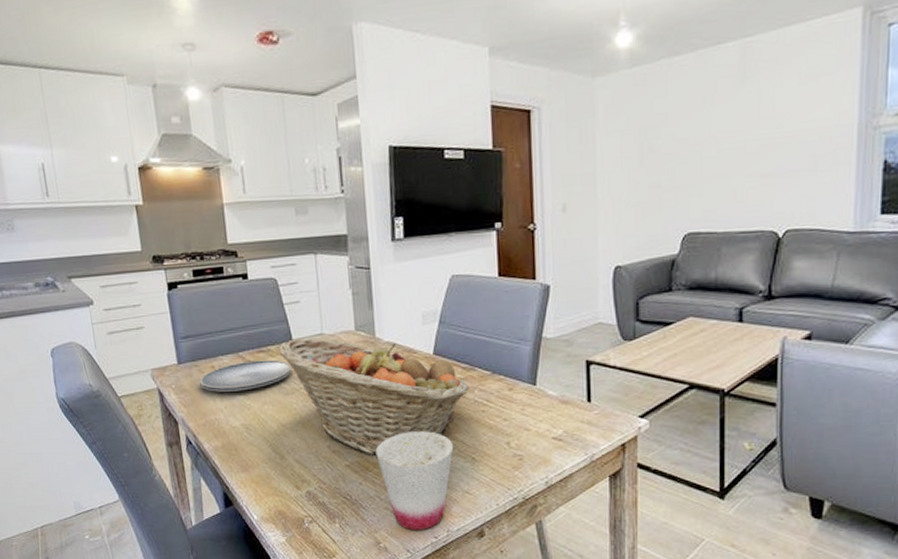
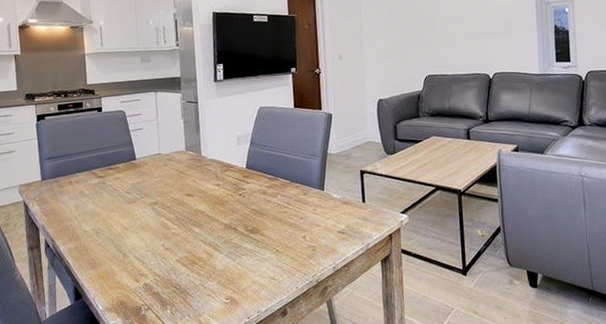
plate: present [200,359,292,392] -> none [59,175,135,203]
fruit basket: present [279,338,469,454] -> none [125,157,274,250]
cup: present [375,431,454,531] -> none [200,229,262,313]

